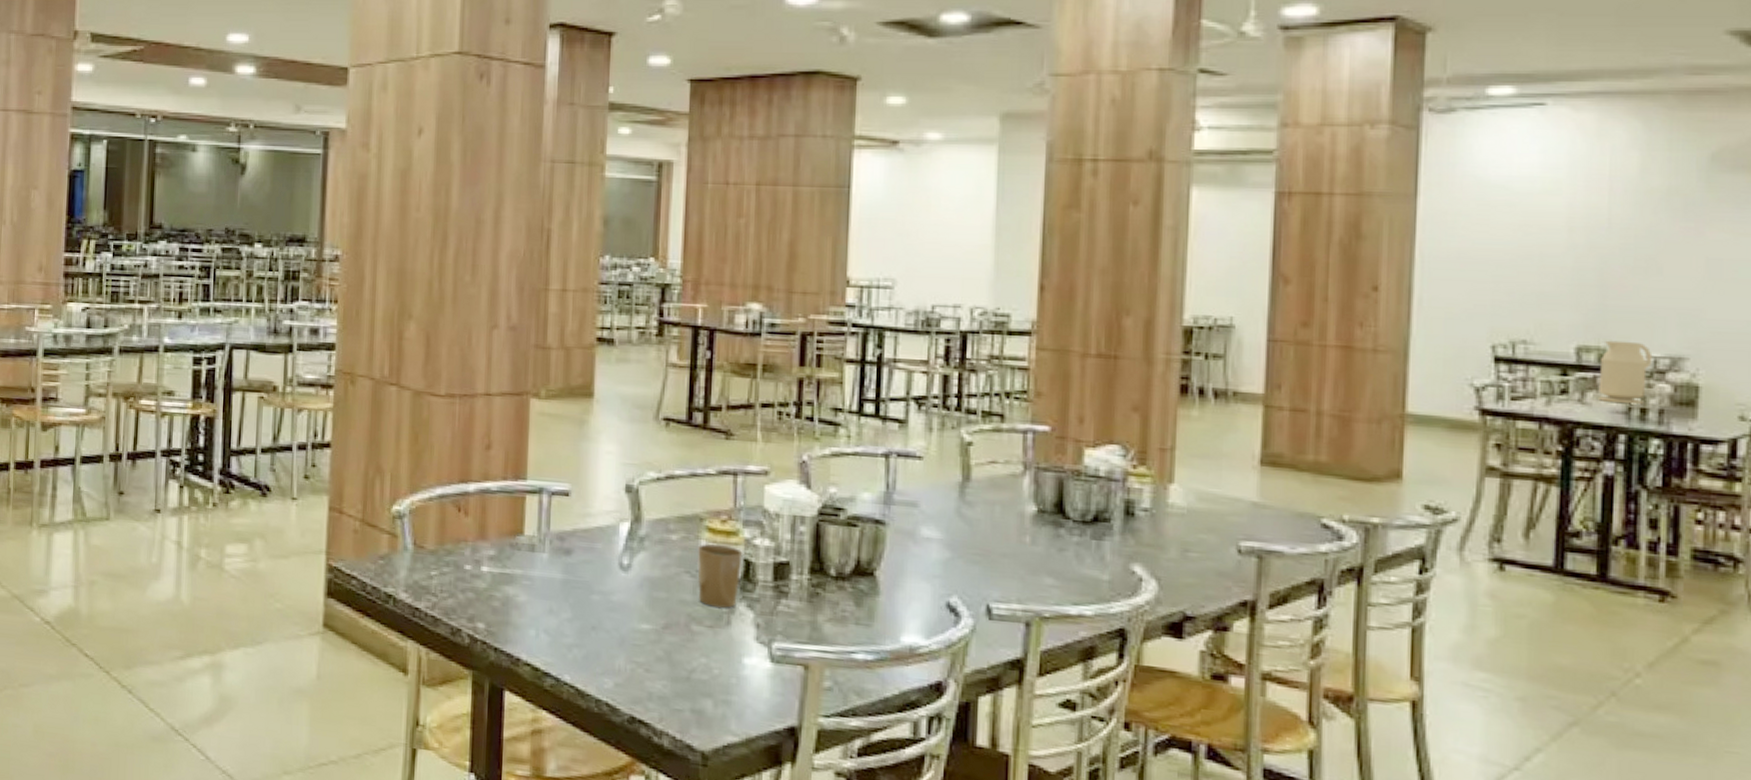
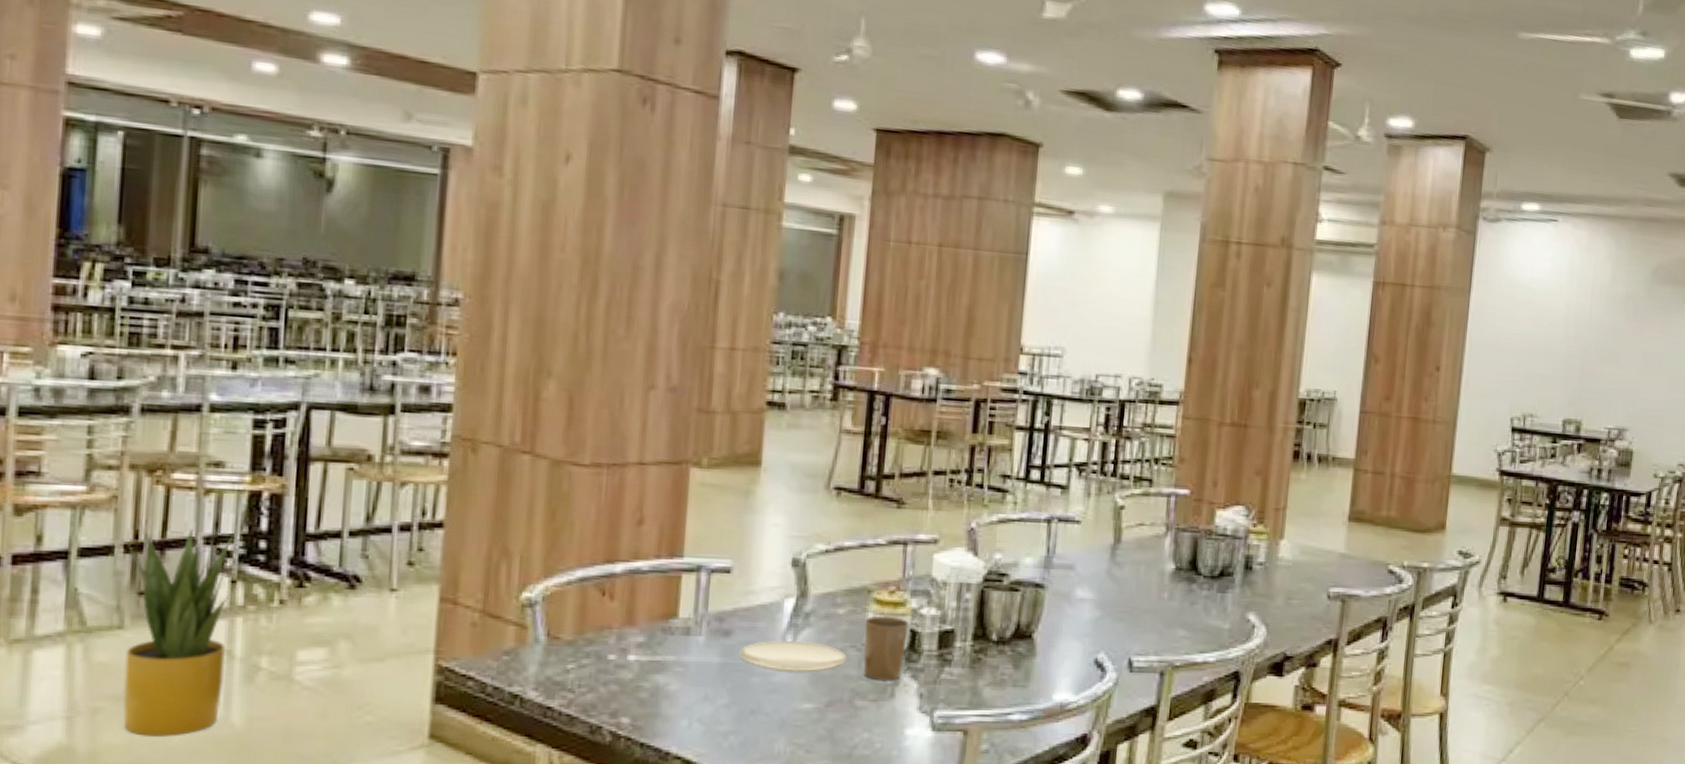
planter: none [110,444,182,607] -> present [123,528,235,736]
plate: none [580,561,682,595] -> present [740,640,847,673]
water jug: present [1598,340,1653,405] -> none [1573,414,1608,466]

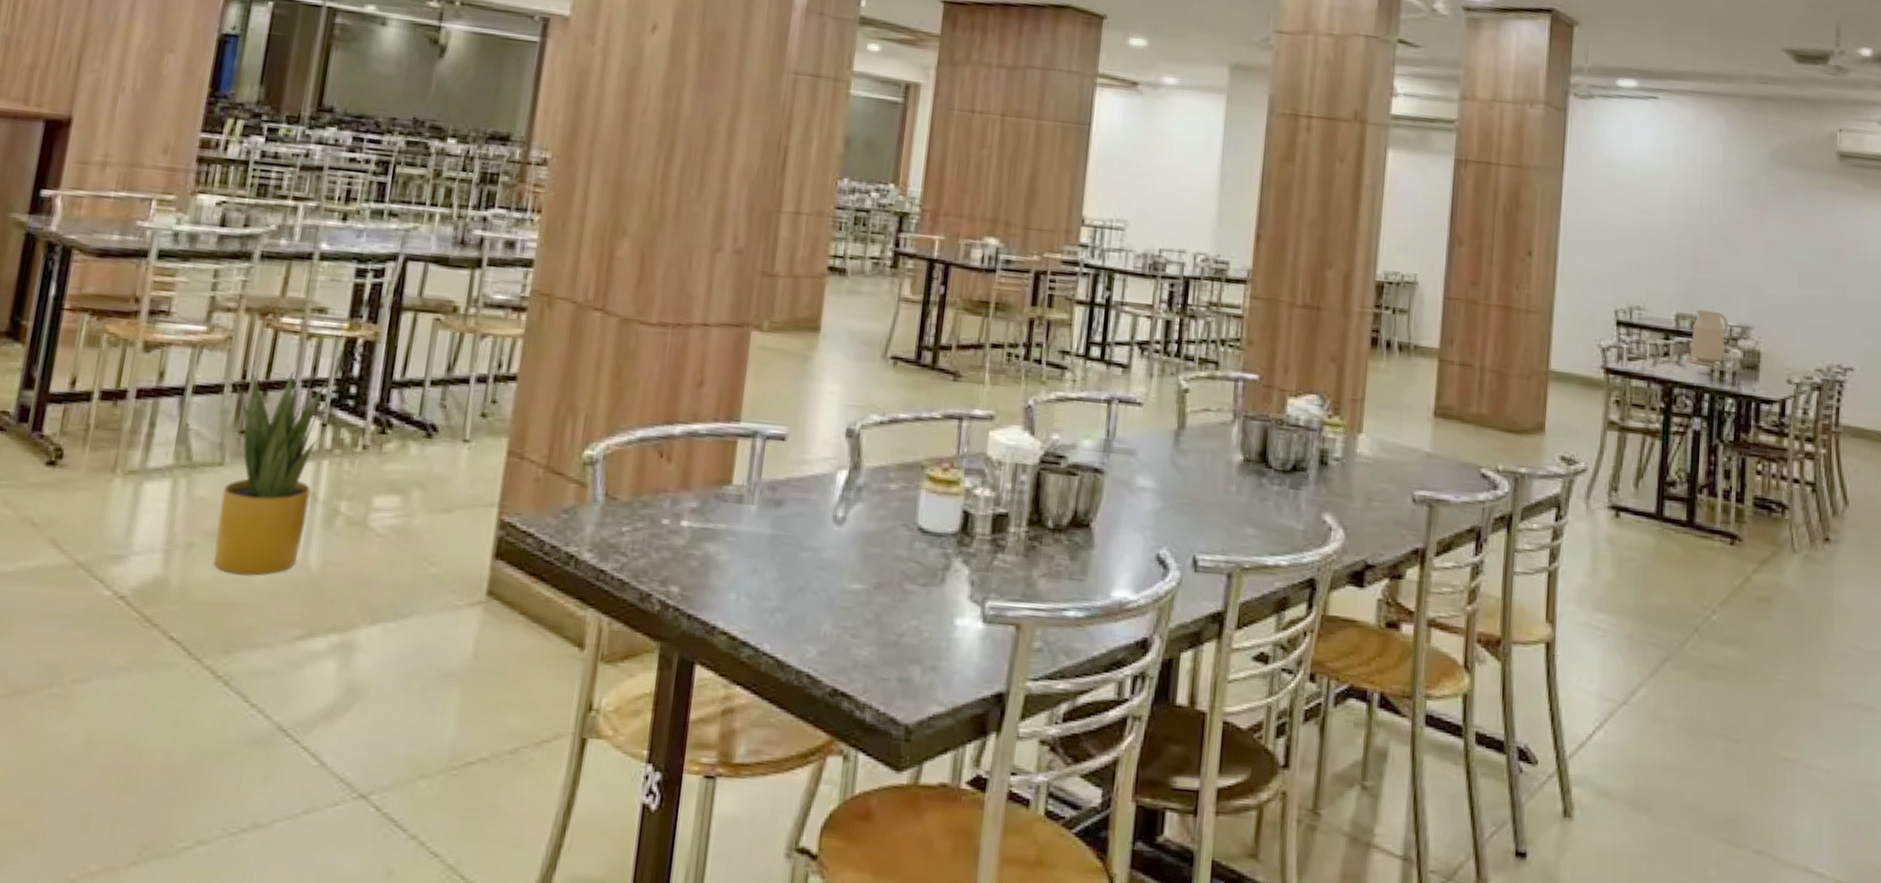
plate: present [740,640,847,673] -> none [790,513,898,551]
cup: present [862,615,911,680] -> none [913,493,964,564]
water jug: none [1573,414,1608,466] -> present [1690,309,1729,368]

